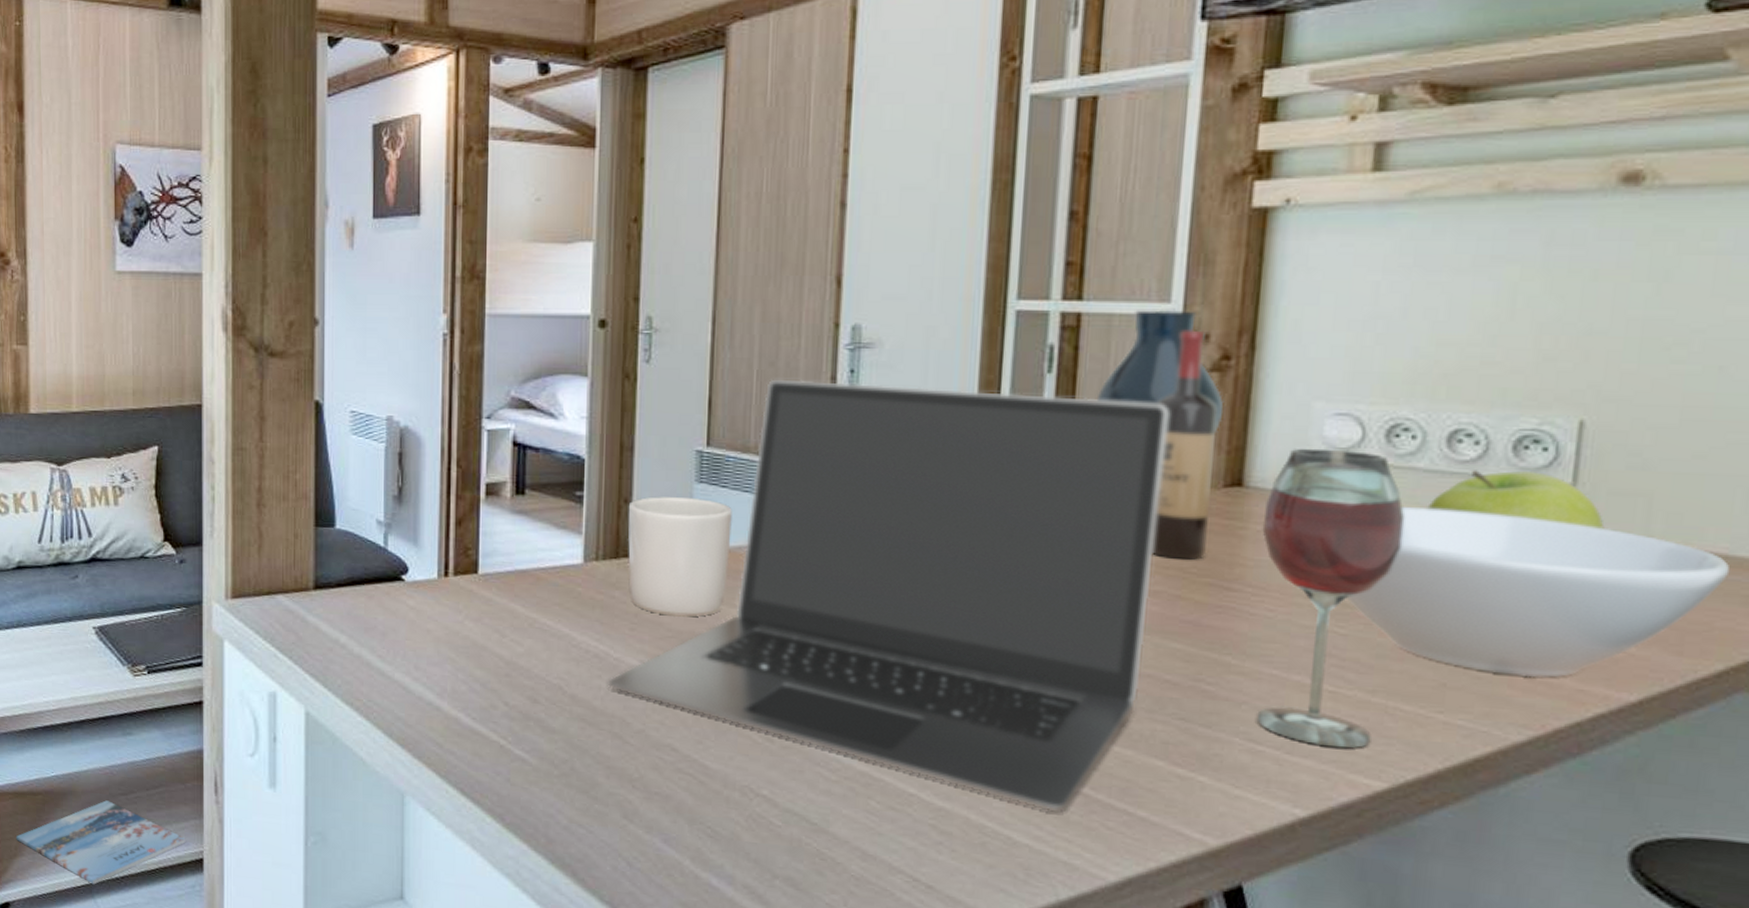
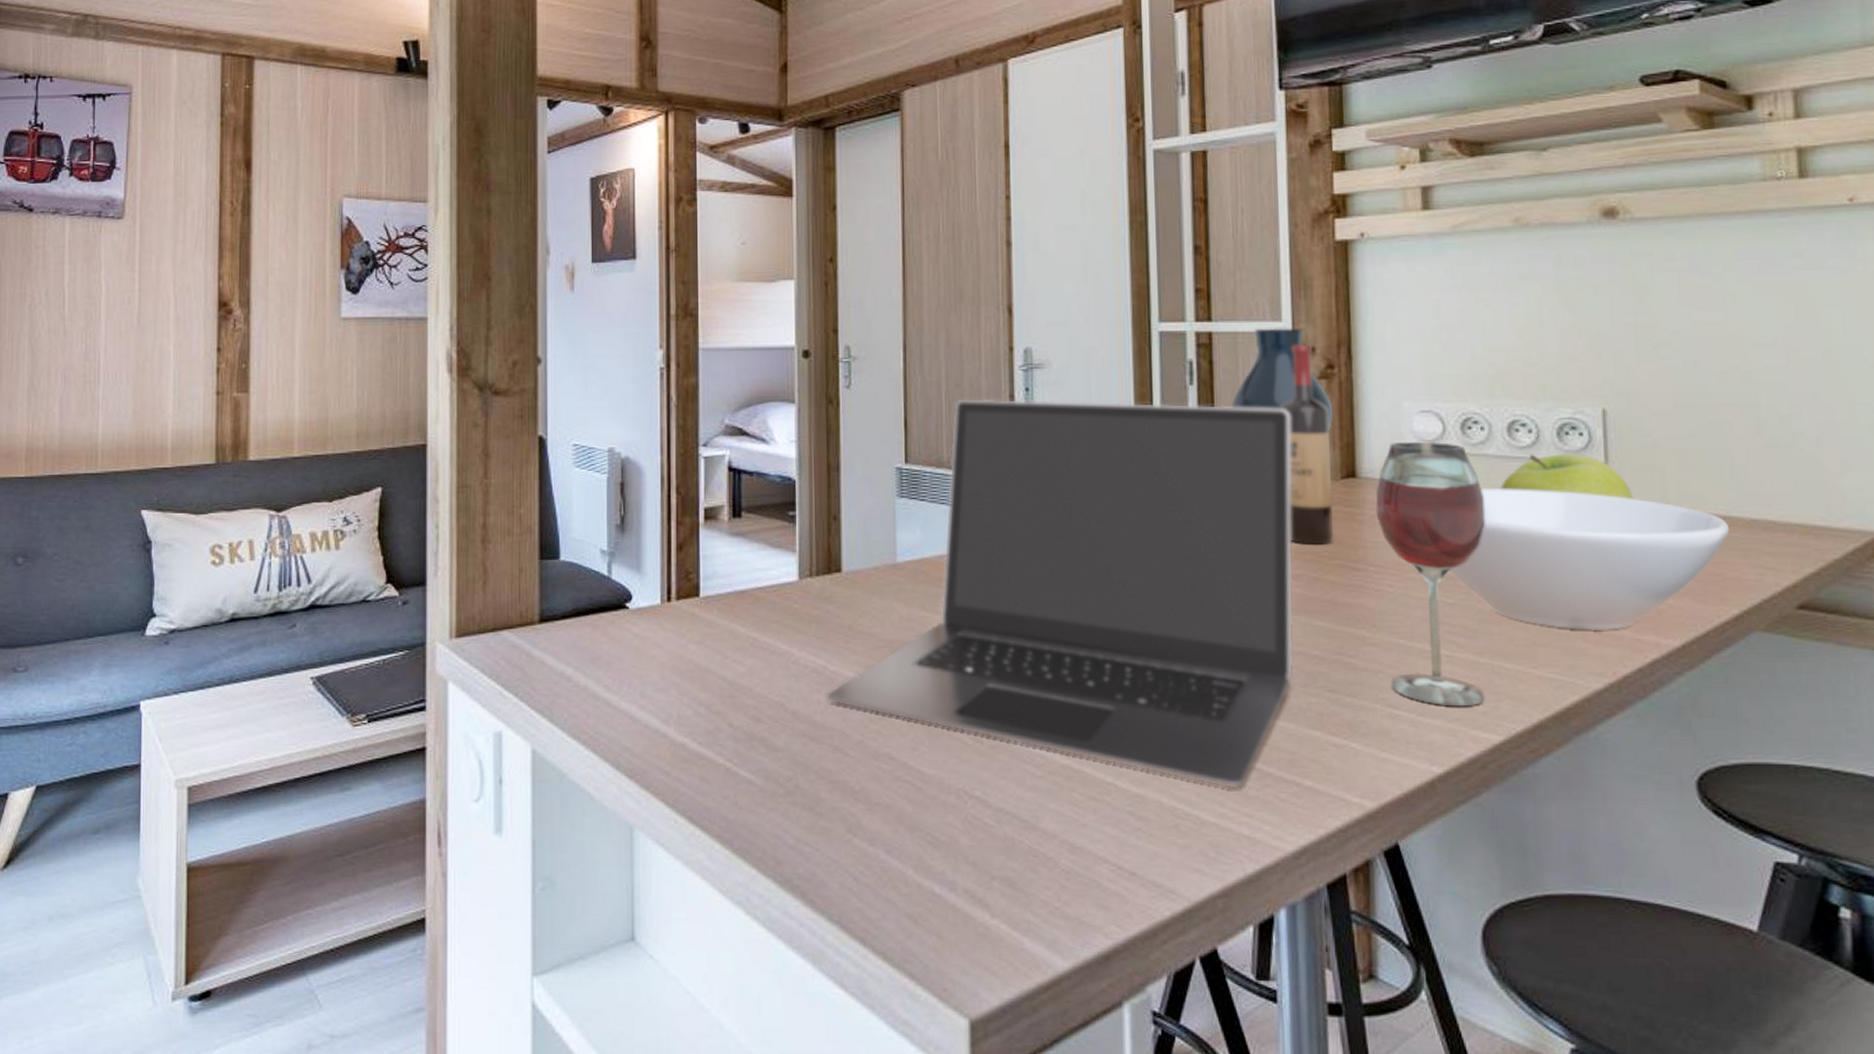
magazine: present [16,800,186,885] -> none [221,864,407,960]
mug: present [628,496,732,617] -> none [837,512,932,626]

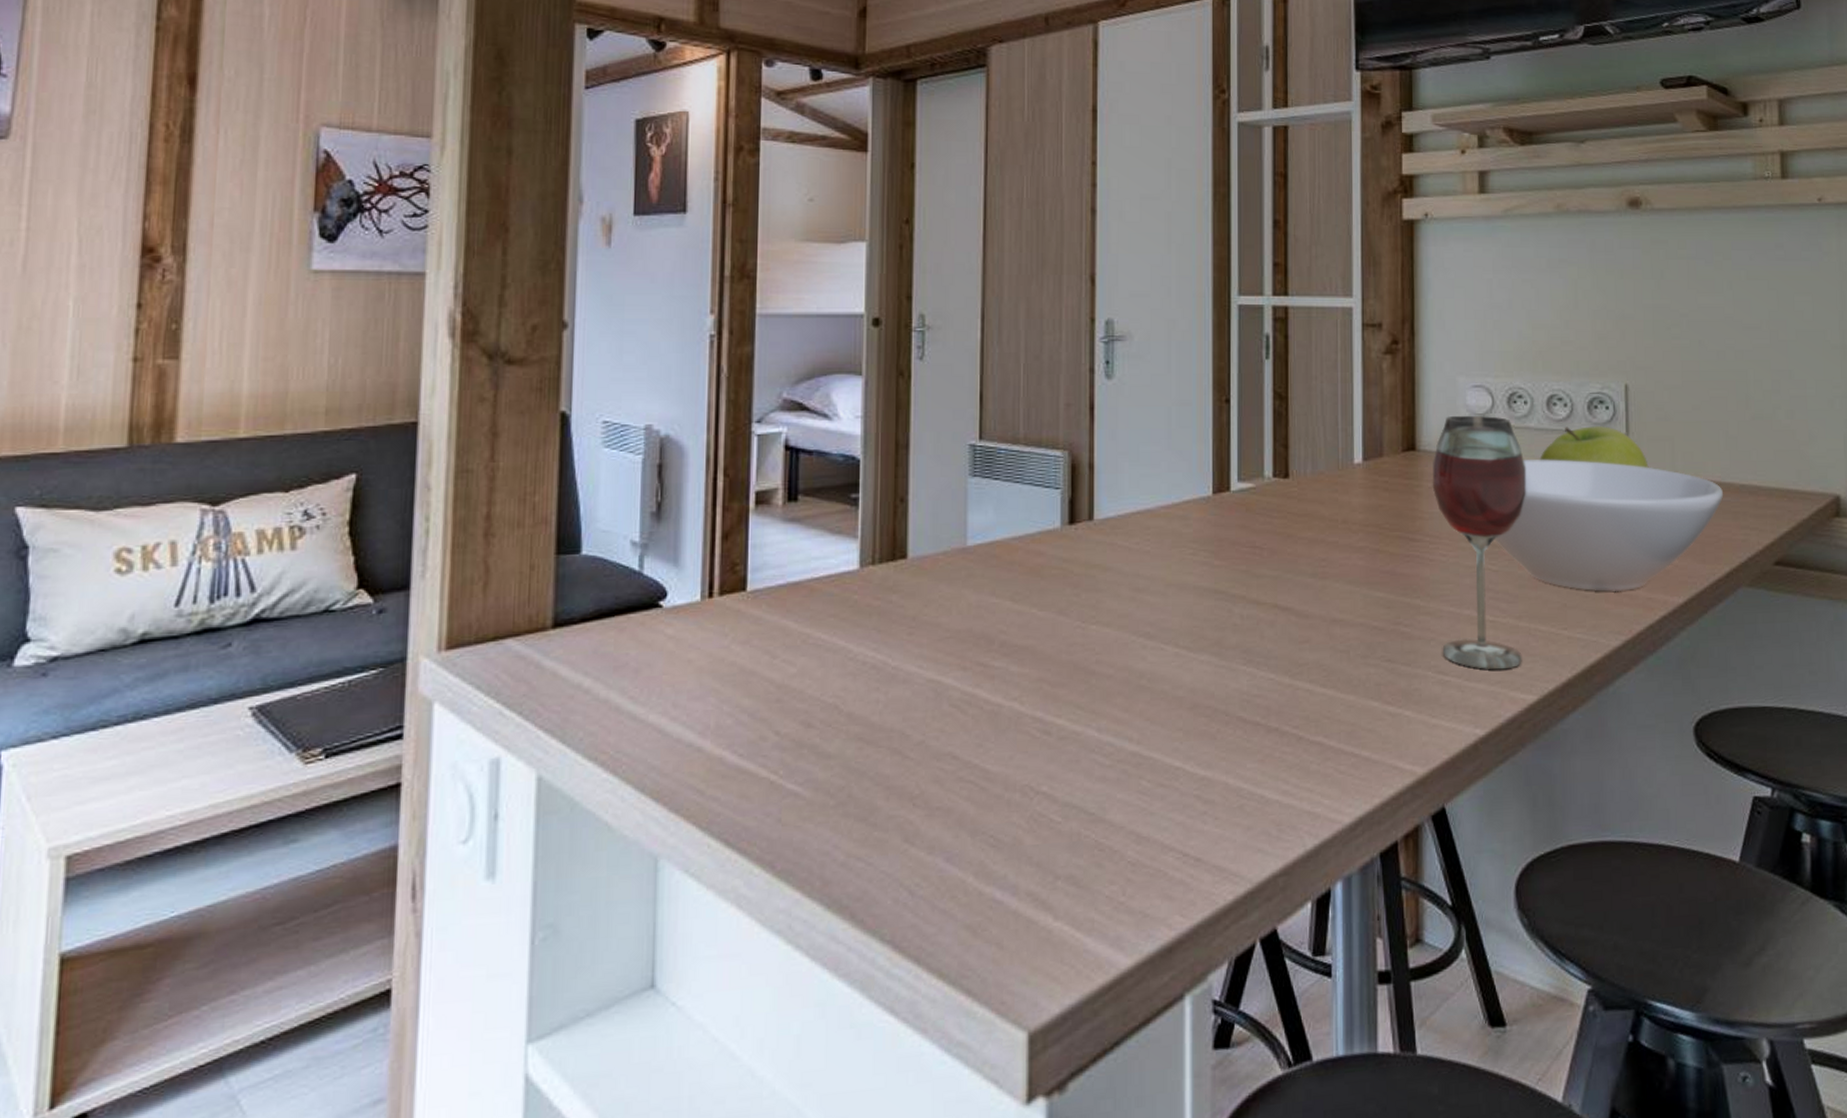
laptop: present [827,399,1294,789] -> none [887,372,1359,765]
vase: present [1231,328,1334,431] -> none [1304,303,1397,405]
wine bottle: present [1281,345,1333,545] -> none [1350,321,1394,517]

